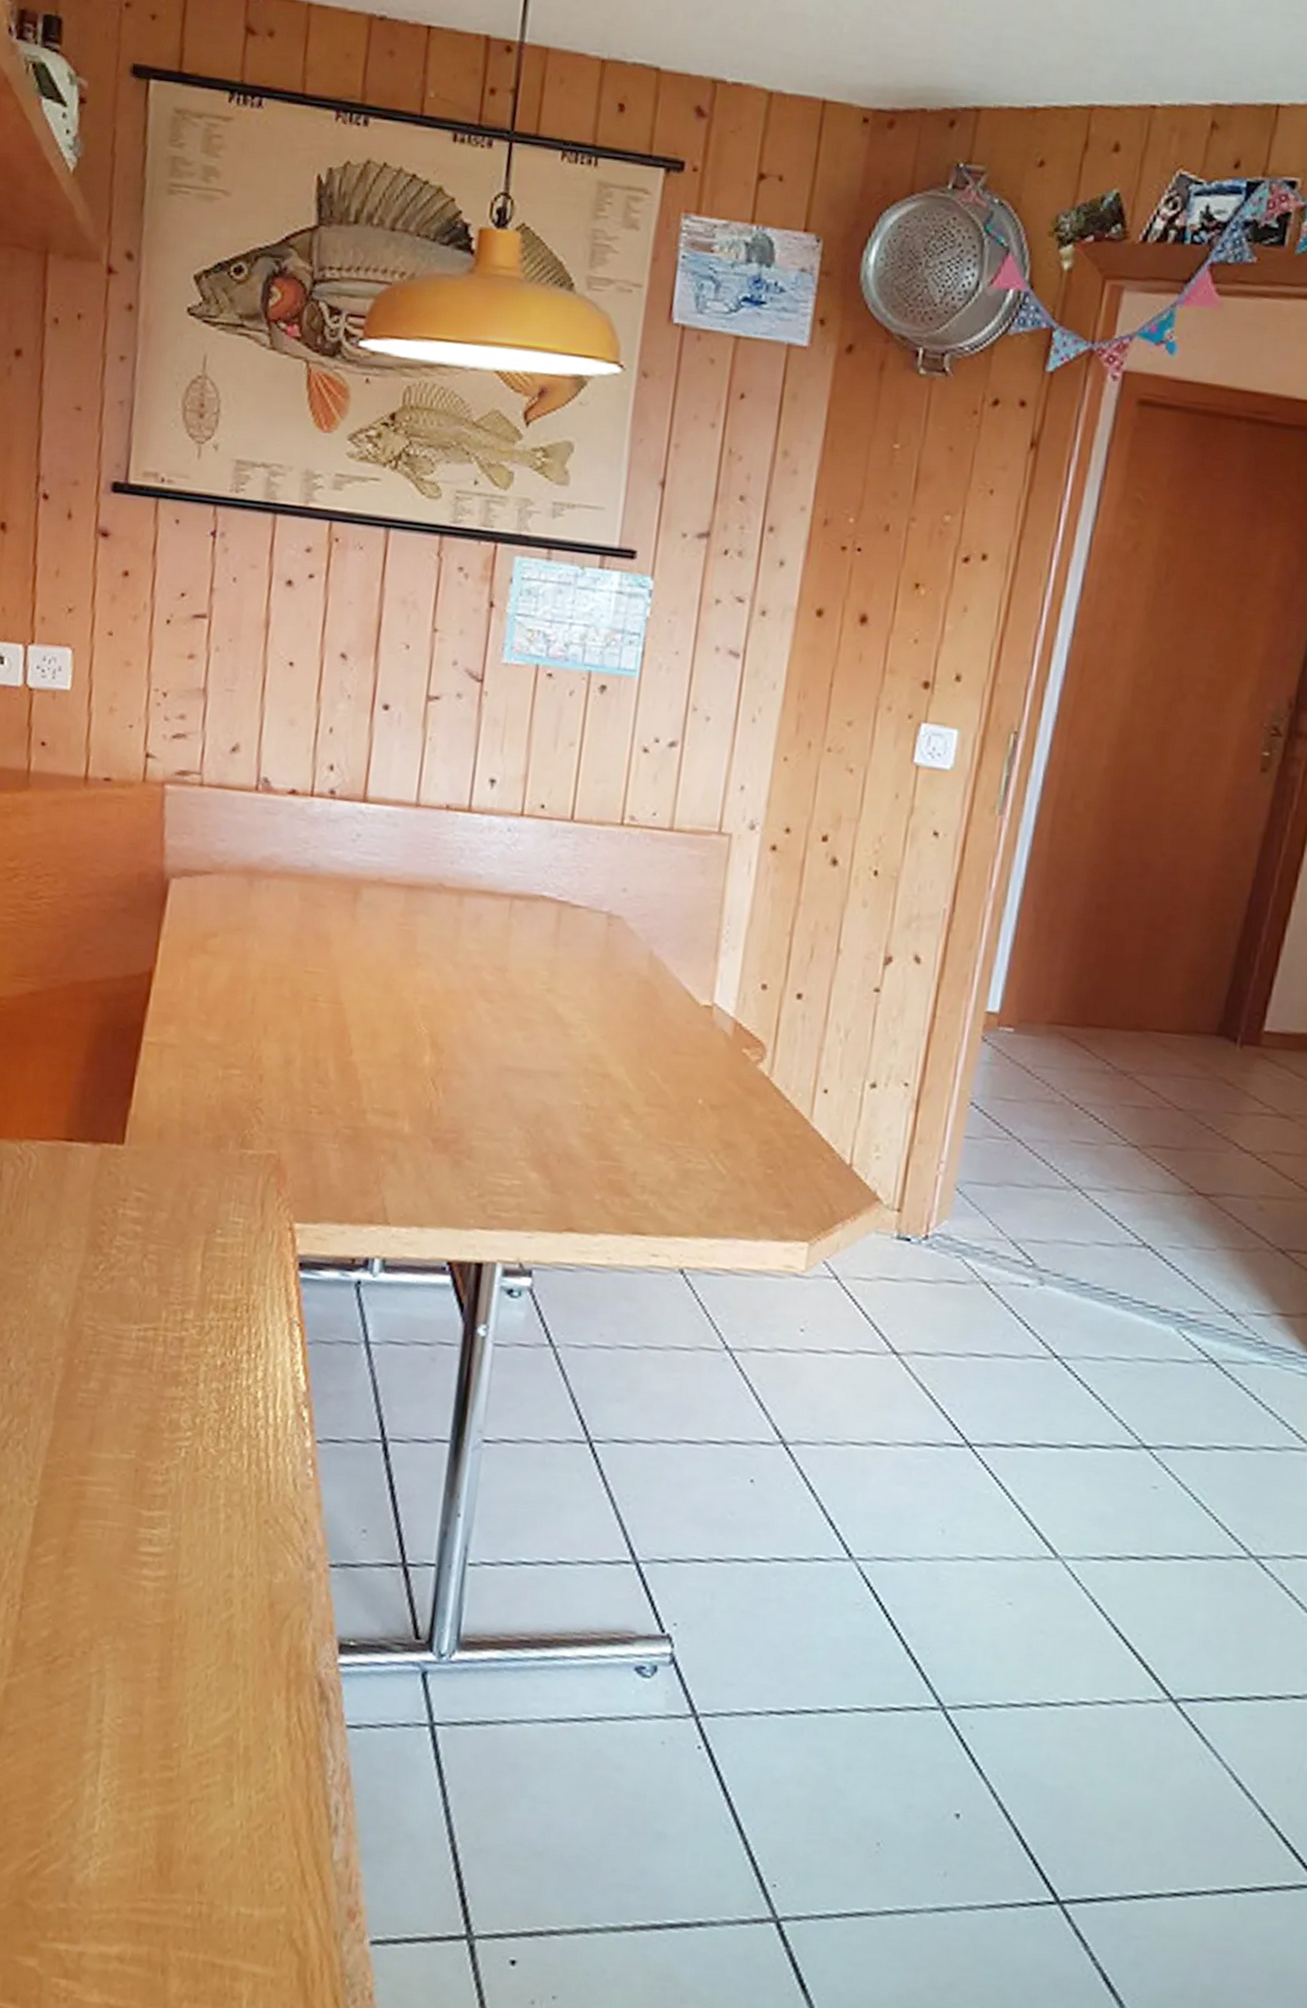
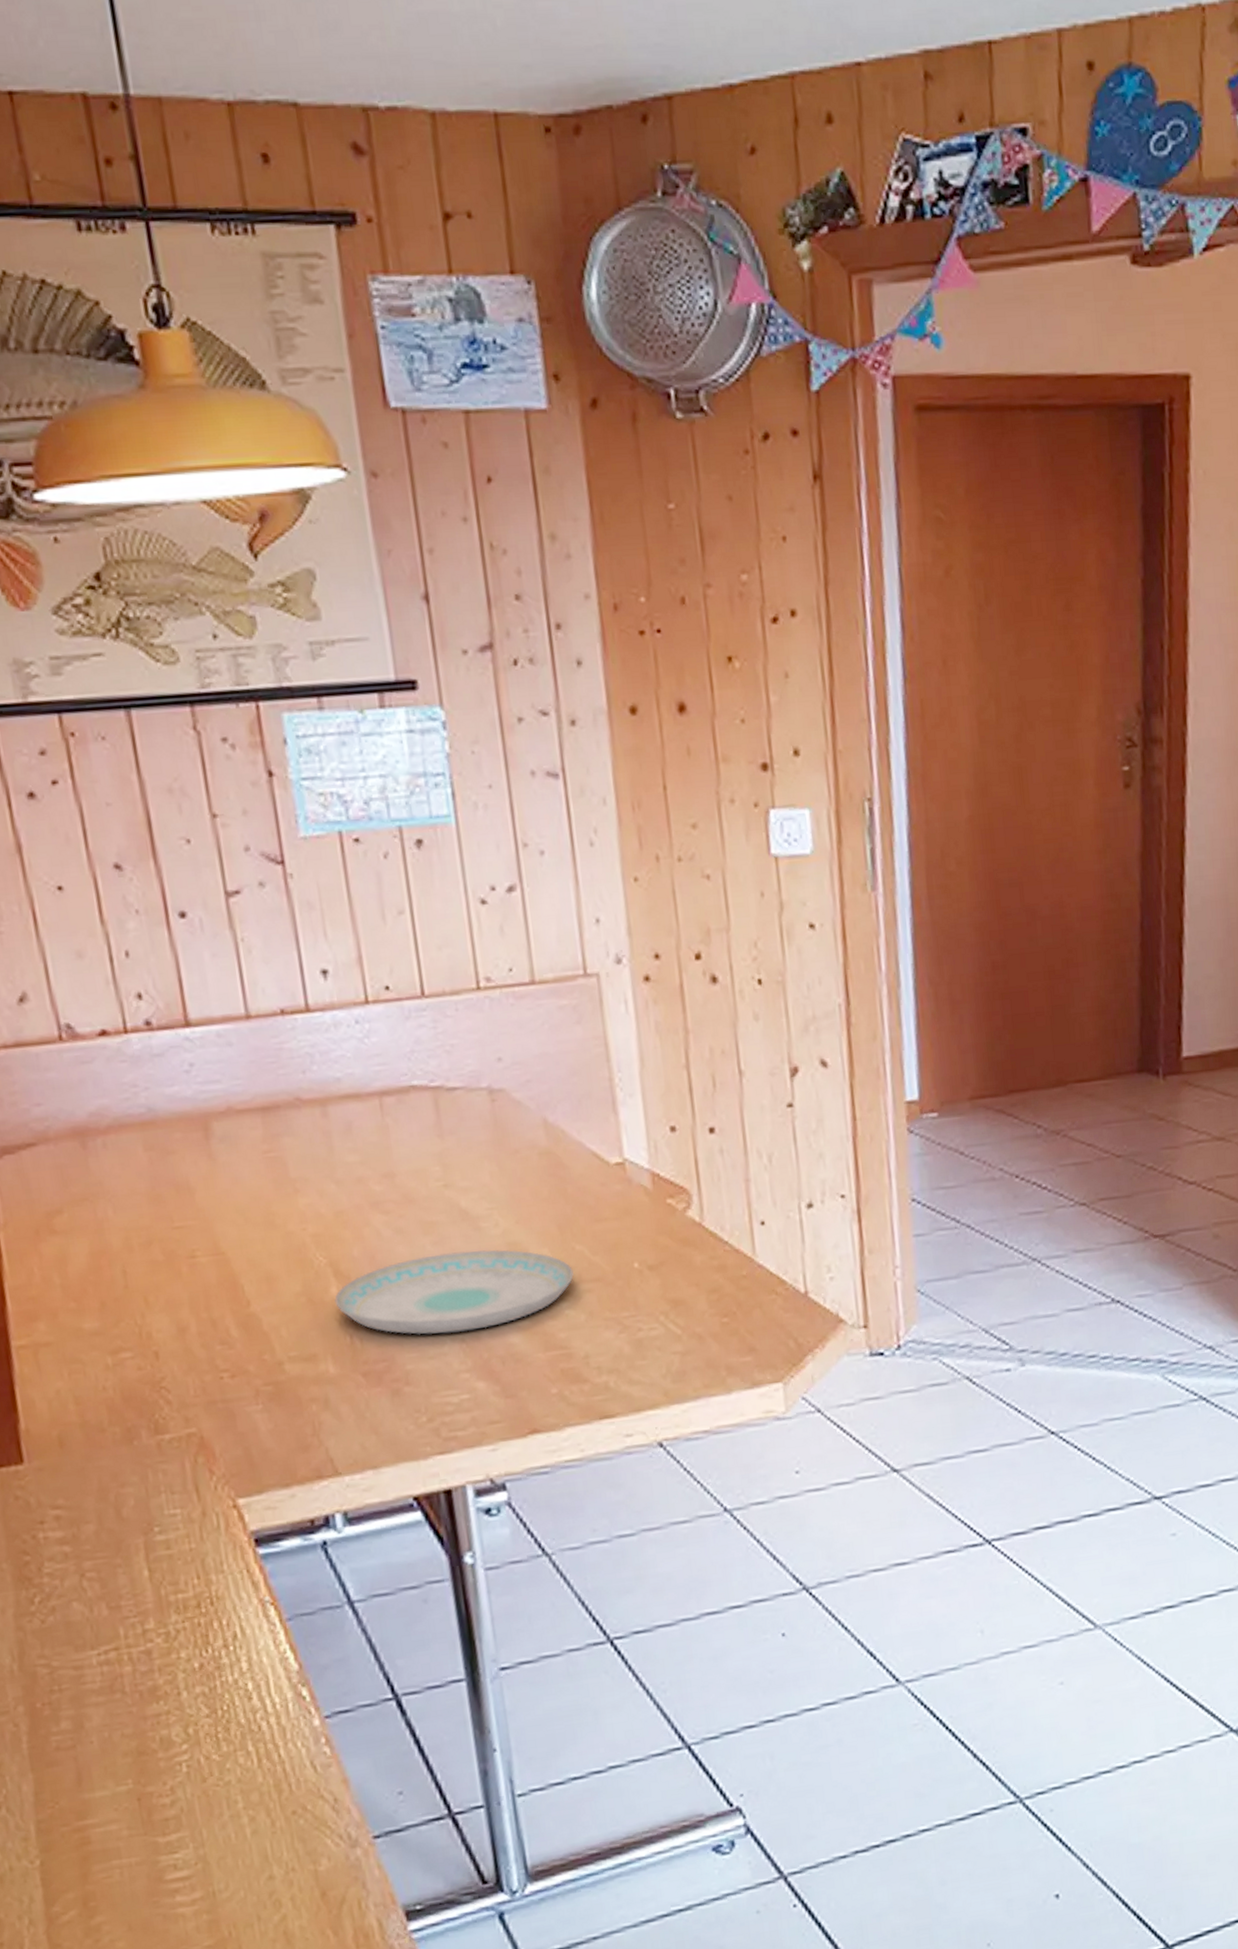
plate: none [425,1047,642,1126] -> present [334,1249,574,1335]

